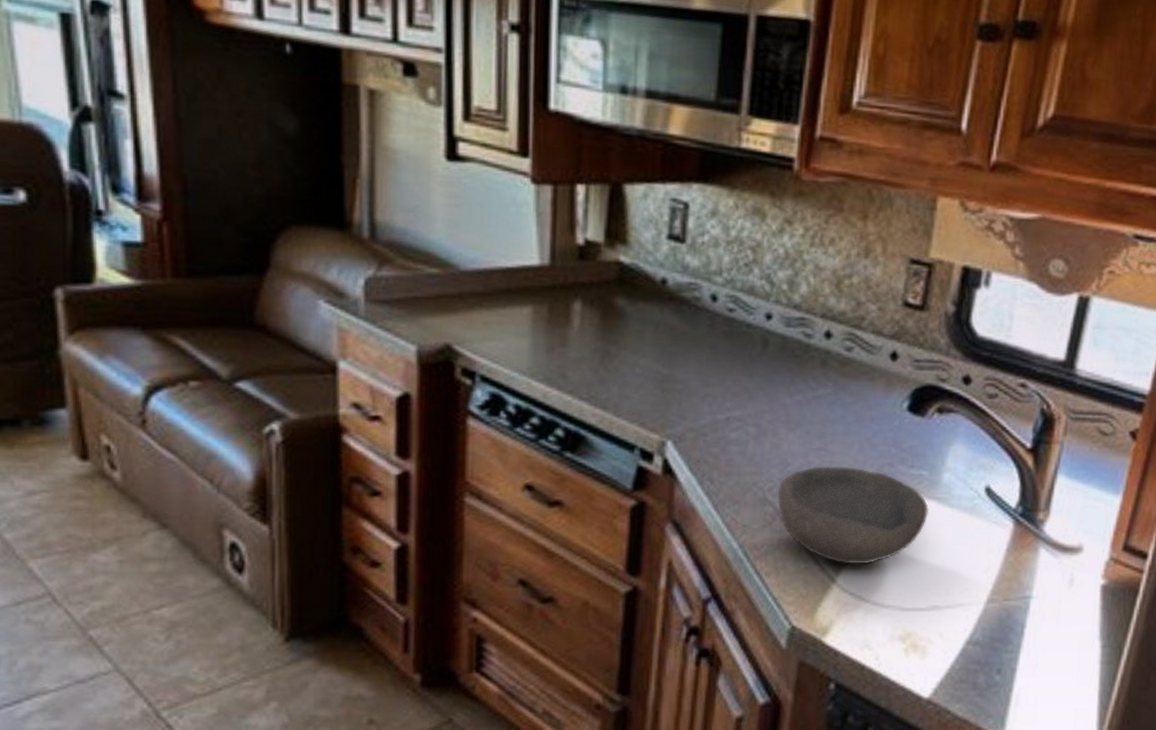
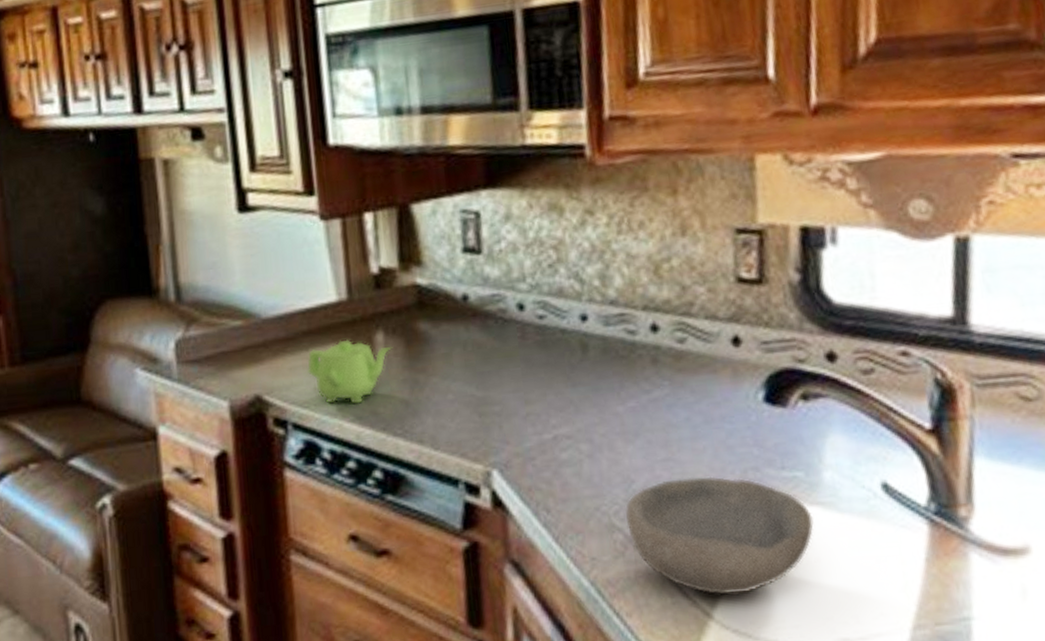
teapot: none [500,303,589,366] -> present [306,339,393,404]

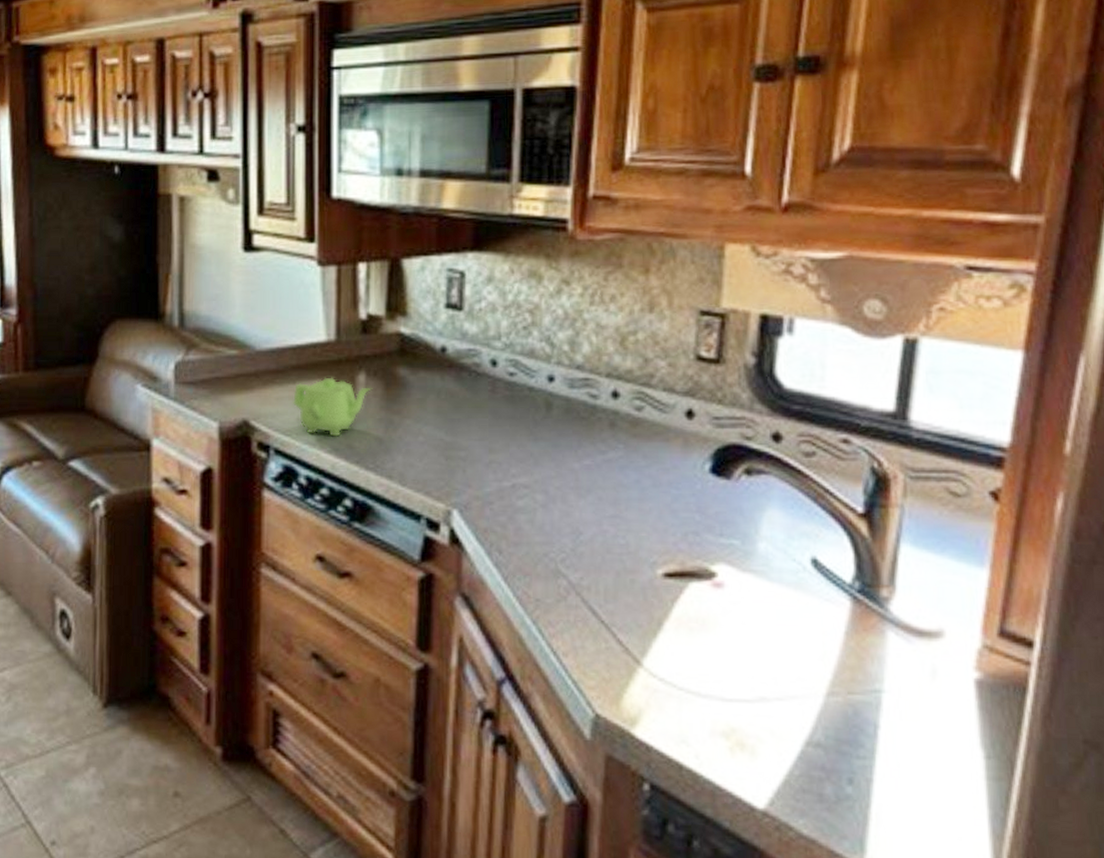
bowl: present [624,476,814,595] -> none [571,535,745,646]

